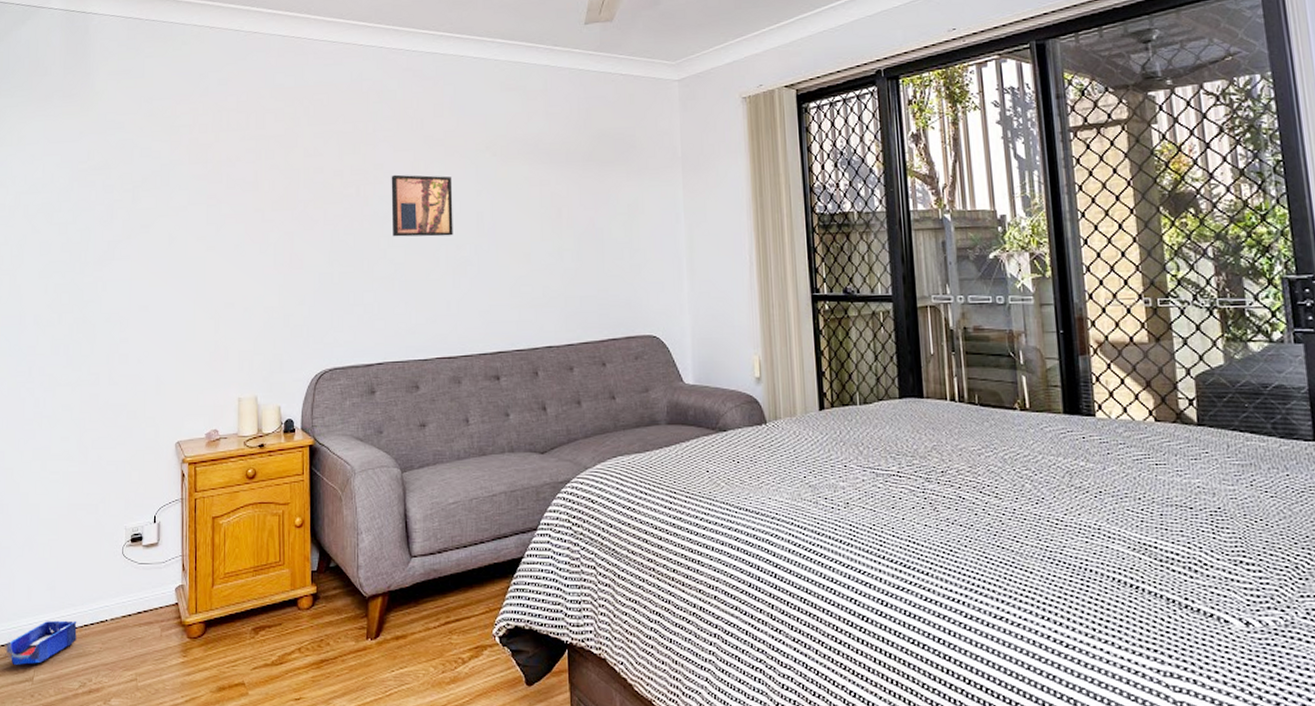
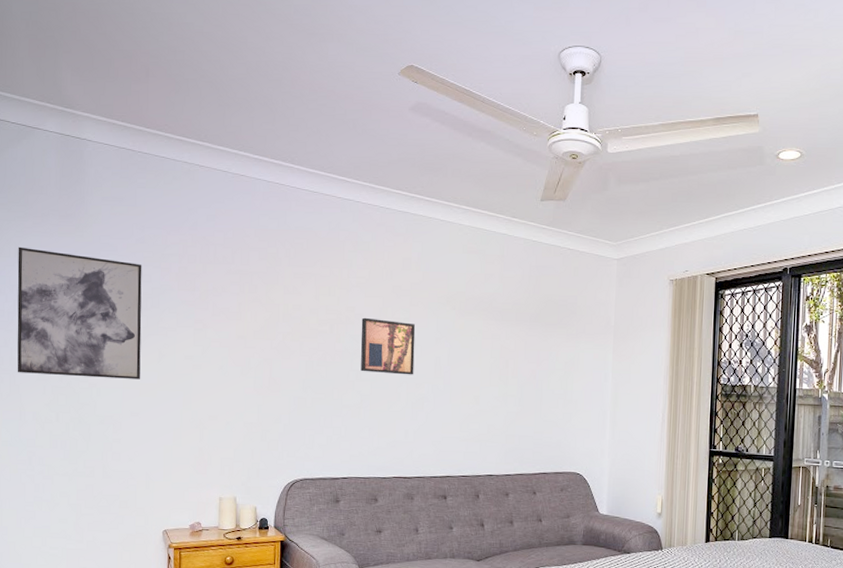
wall art: none [18,133,151,272] -> present [17,246,142,379]

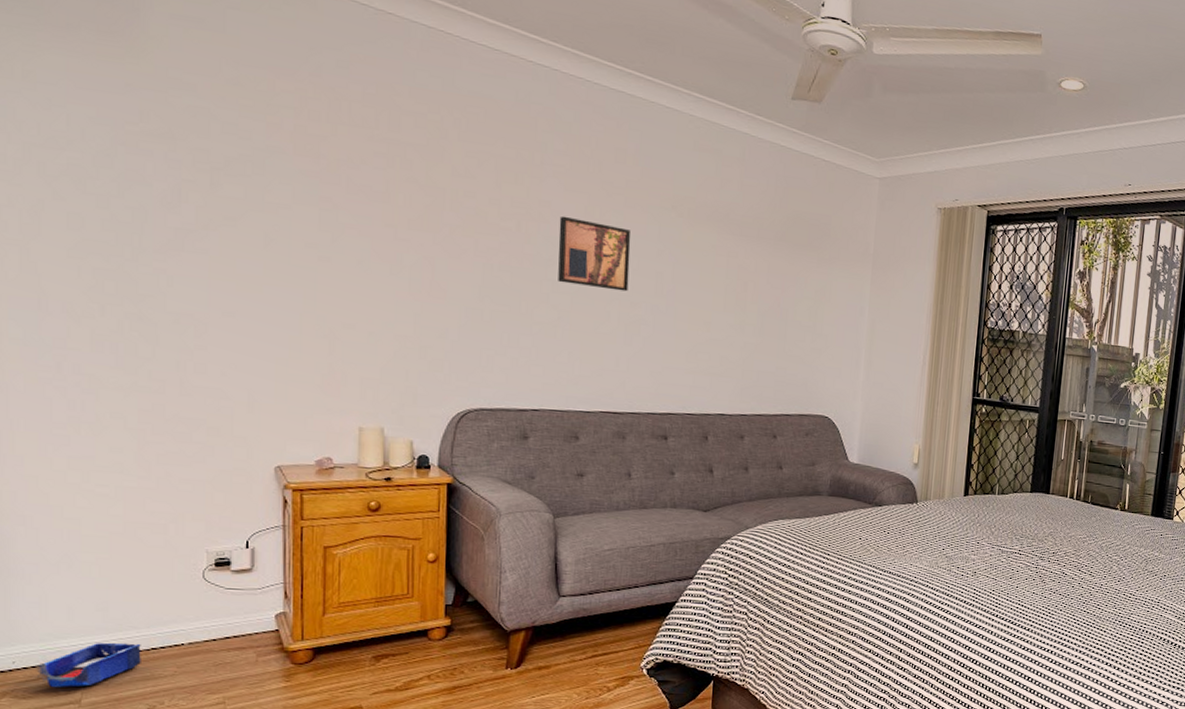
wall art: present [17,246,142,379] -> none [27,66,237,269]

